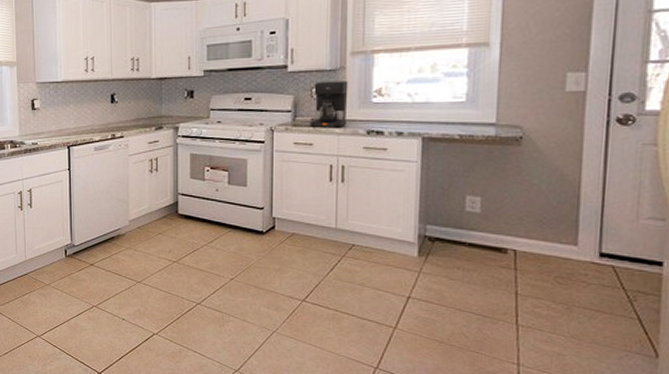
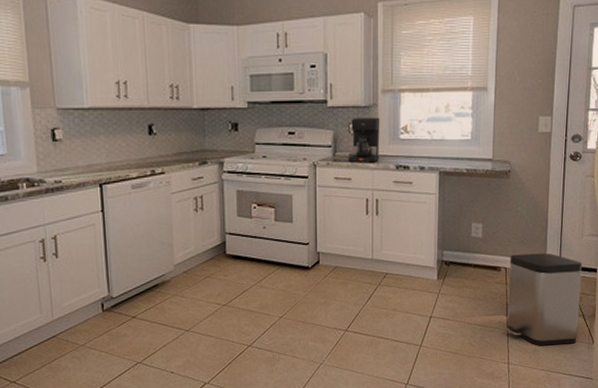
pedal bin: none [512,235,637,354] -> present [504,253,582,346]

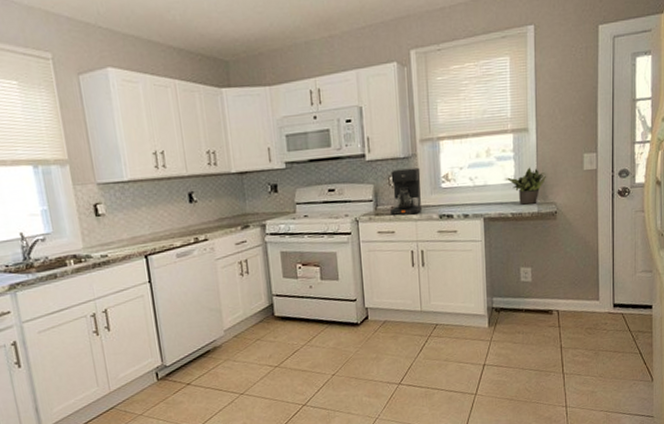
potted plant: none [463,125,502,162] -> present [506,167,546,205]
pedal bin: present [504,253,582,346] -> none [560,292,636,387]

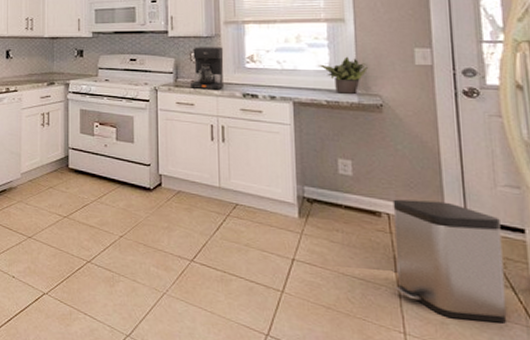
pedal bin: none [560,292,636,387] -> present [392,199,507,324]

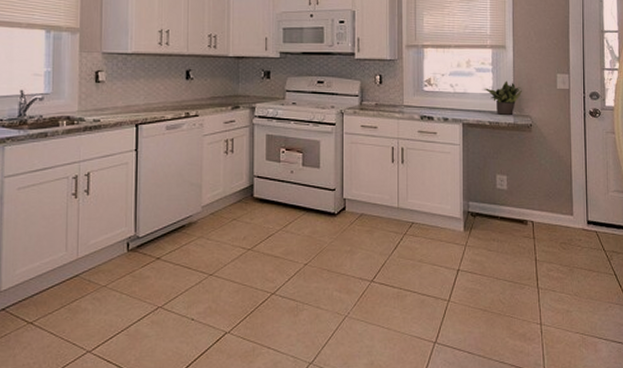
coffee maker: present [191,47,225,90] -> none [374,70,405,113]
pedal bin: present [392,199,507,324] -> none [535,208,611,306]

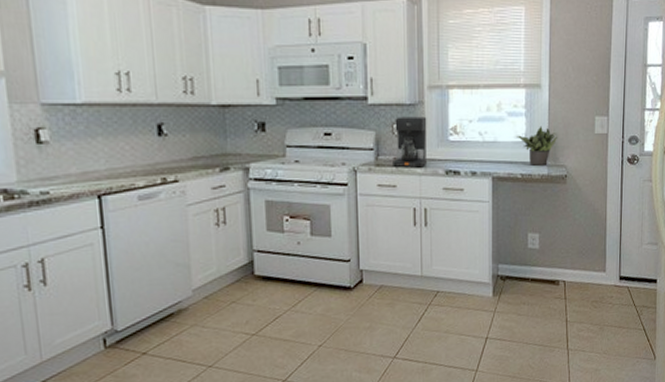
coffee maker: none [374,70,405,113] -> present [393,116,428,168]

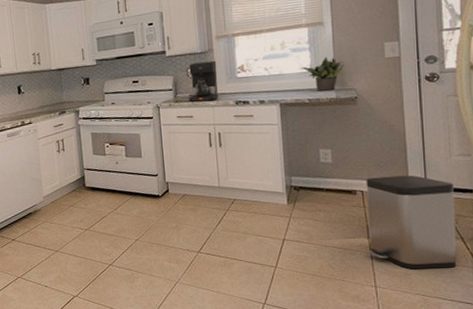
pedal bin: none [564,263,642,365] -> present [366,175,457,270]

